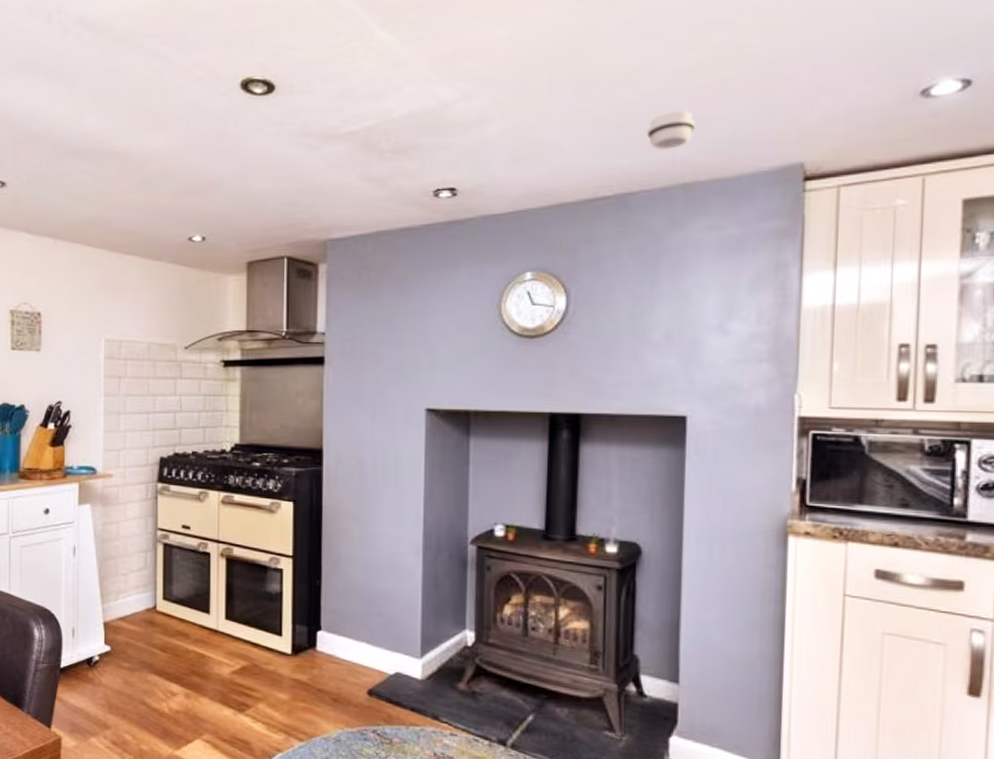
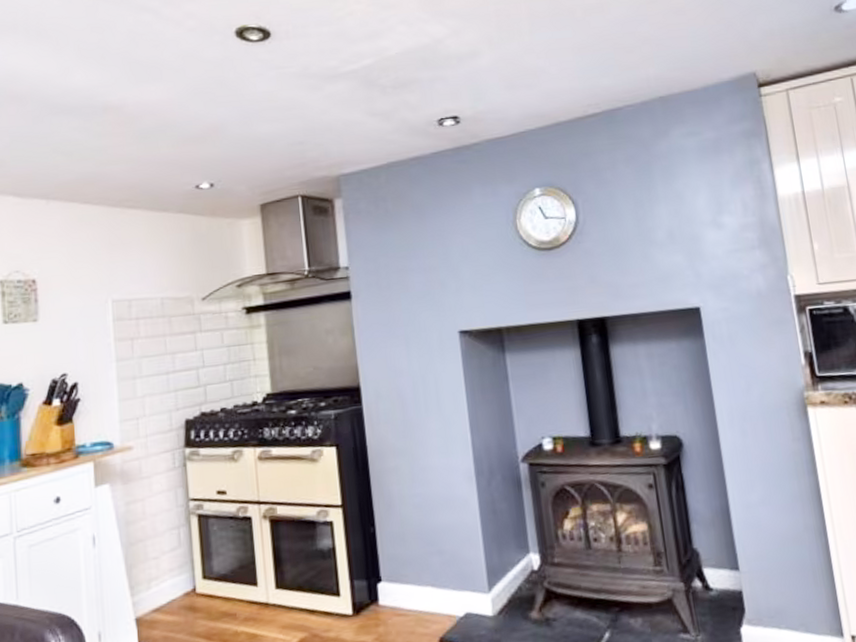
smoke detector: present [646,110,696,151] -> none [620,34,662,70]

